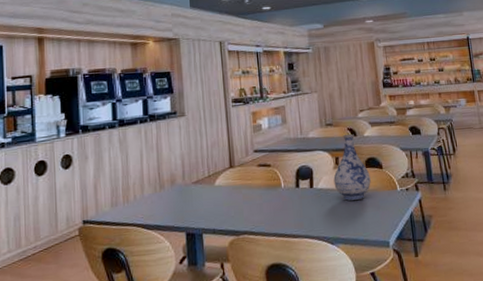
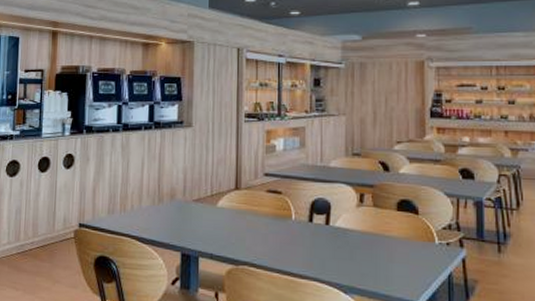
vase: present [333,134,371,201] -> none [355,169,402,247]

